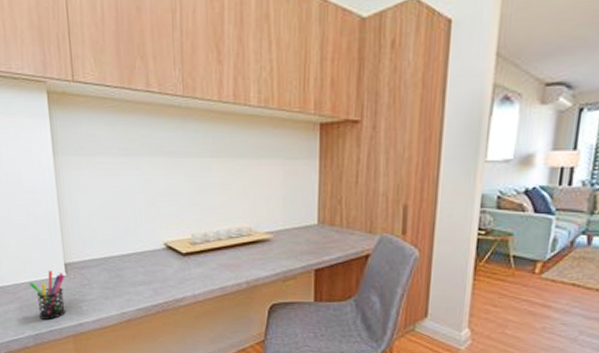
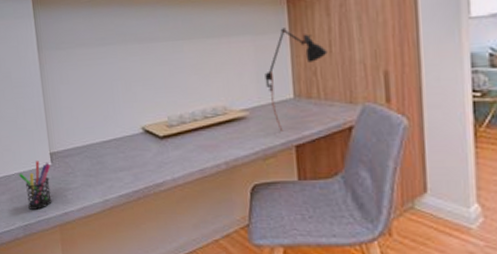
desk lamp: none [292,155,354,256] -> present [265,27,328,132]

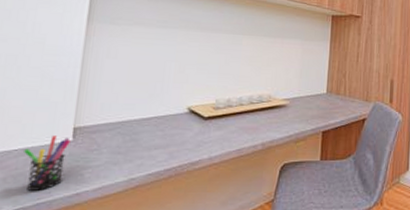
desk lamp: present [265,27,328,132] -> none [306,38,355,120]

